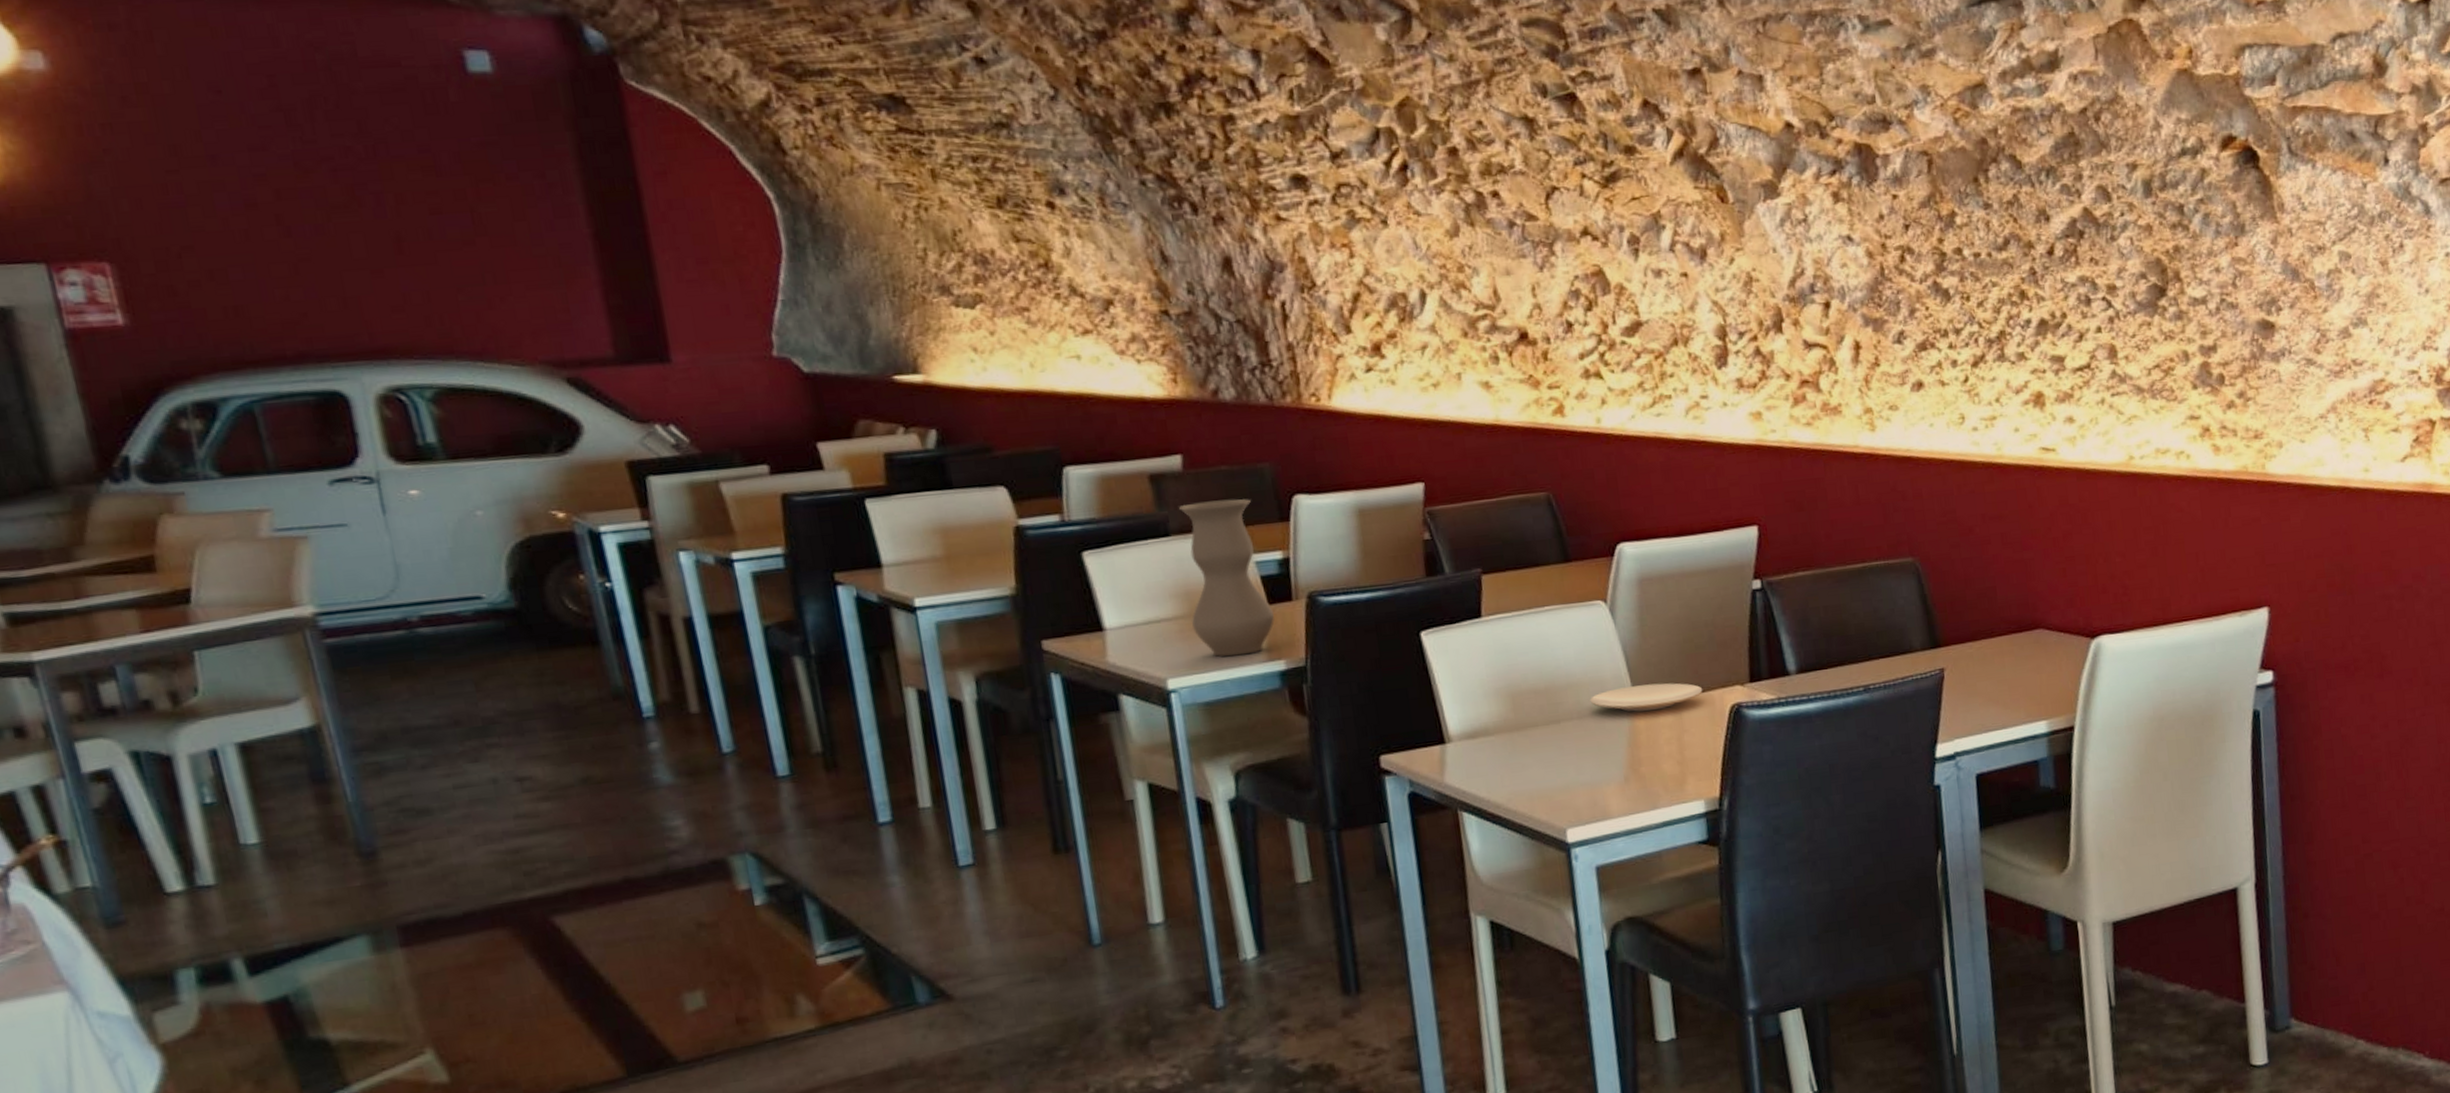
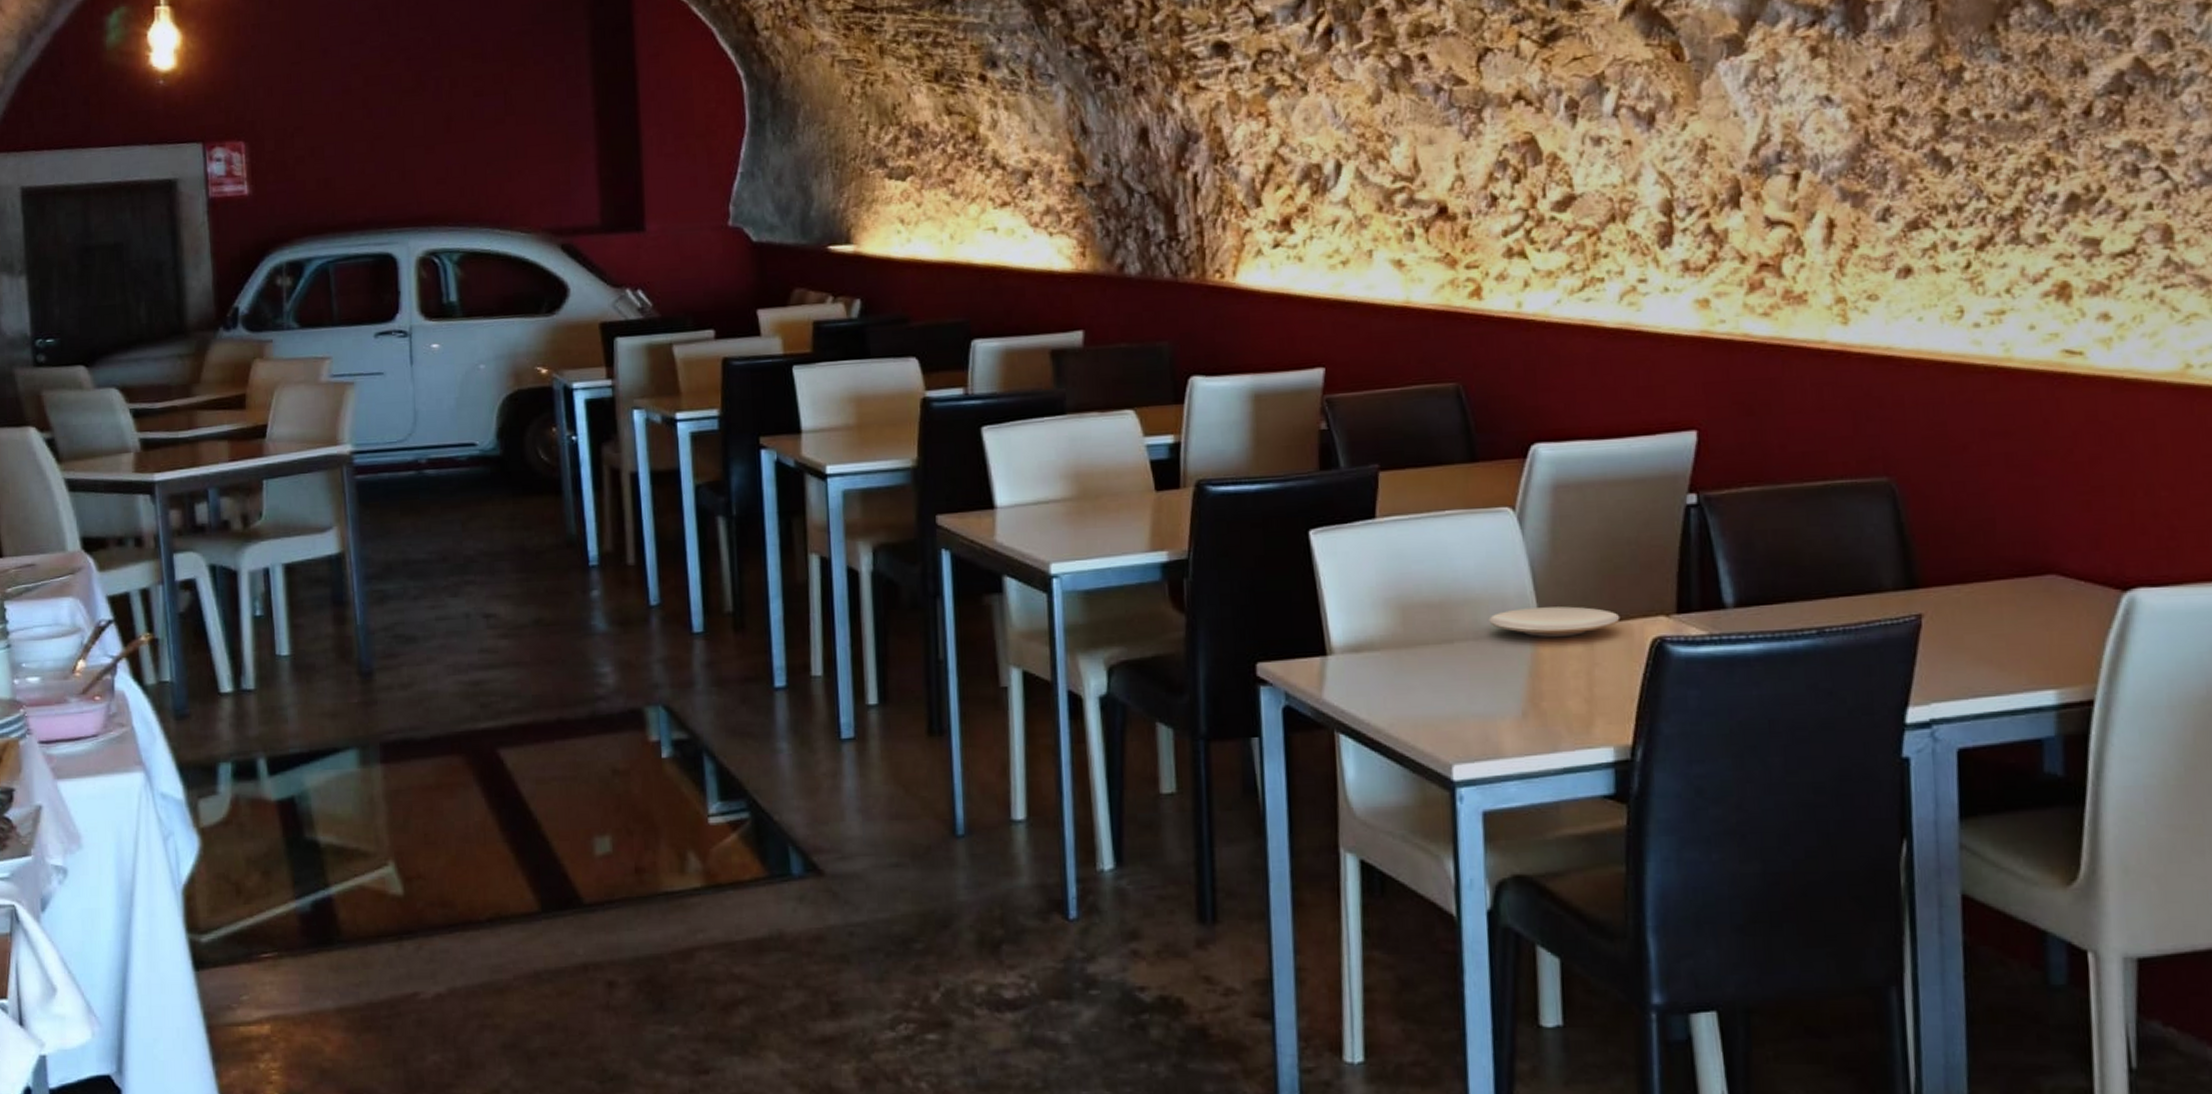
vase: present [1179,499,1275,657] -> none [1077,378,1160,544]

